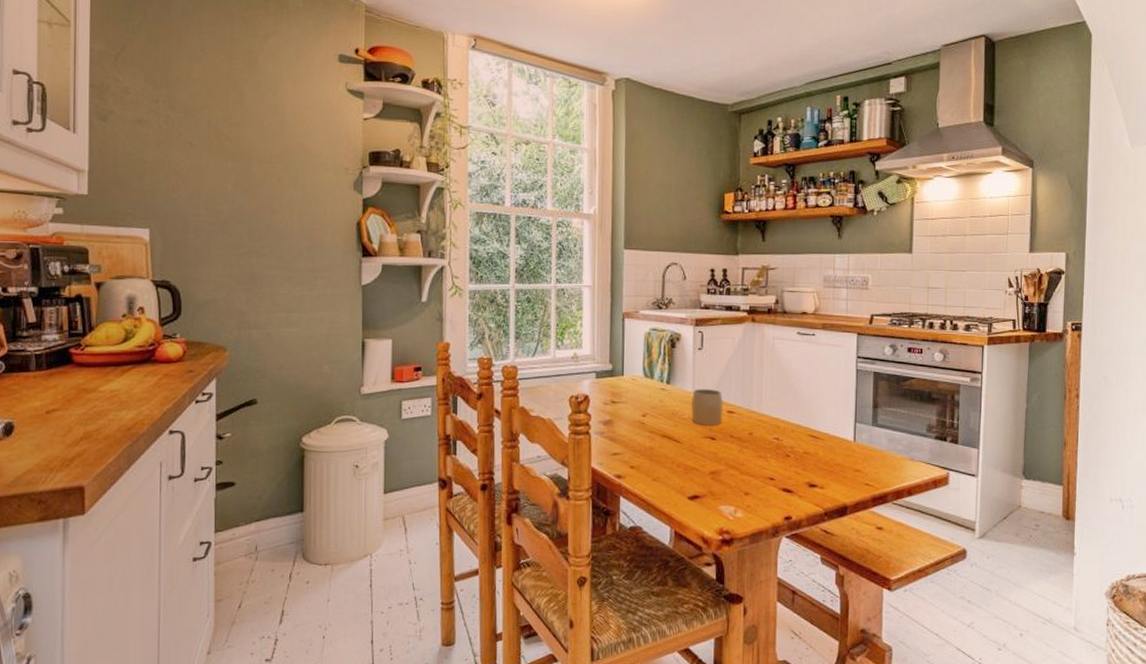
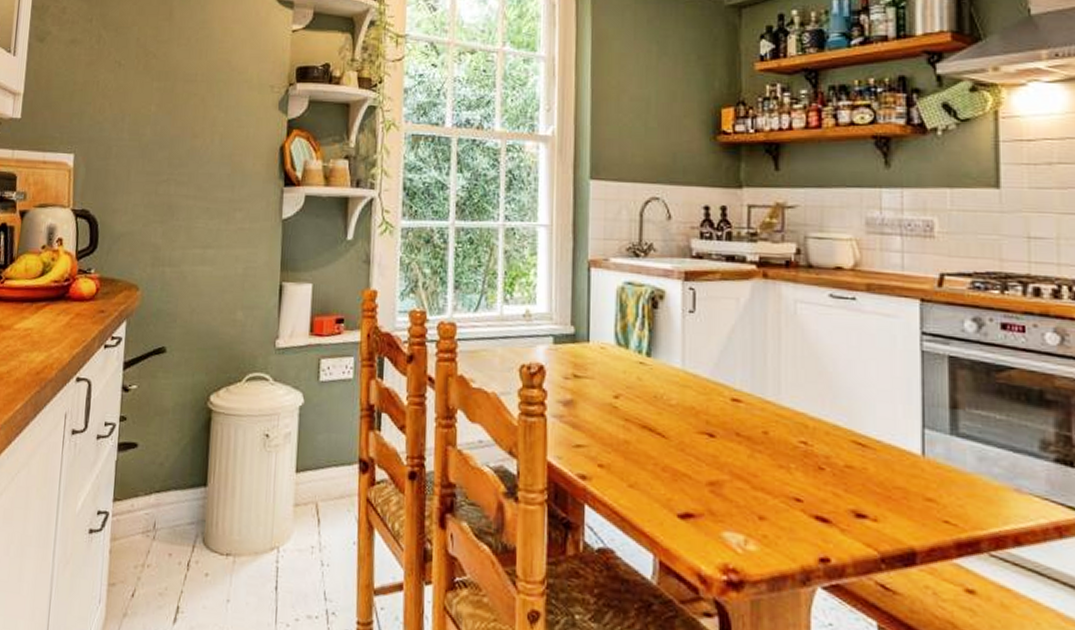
mug: present [691,389,723,426] -> none [681,365,725,419]

